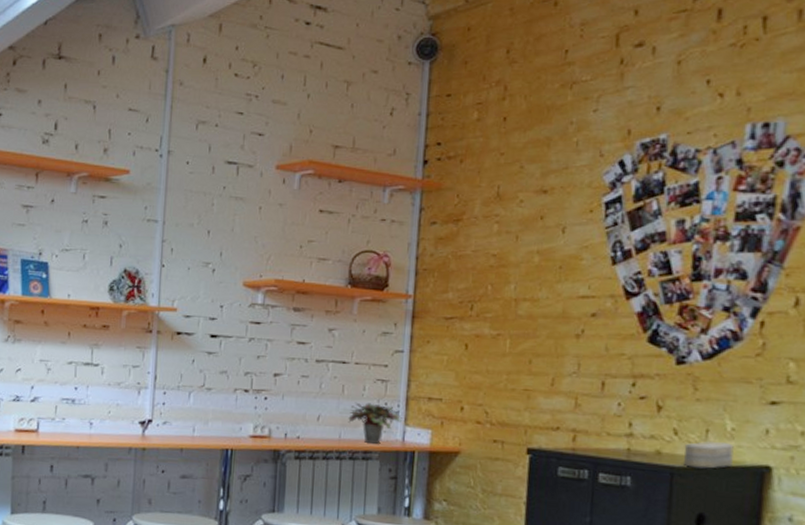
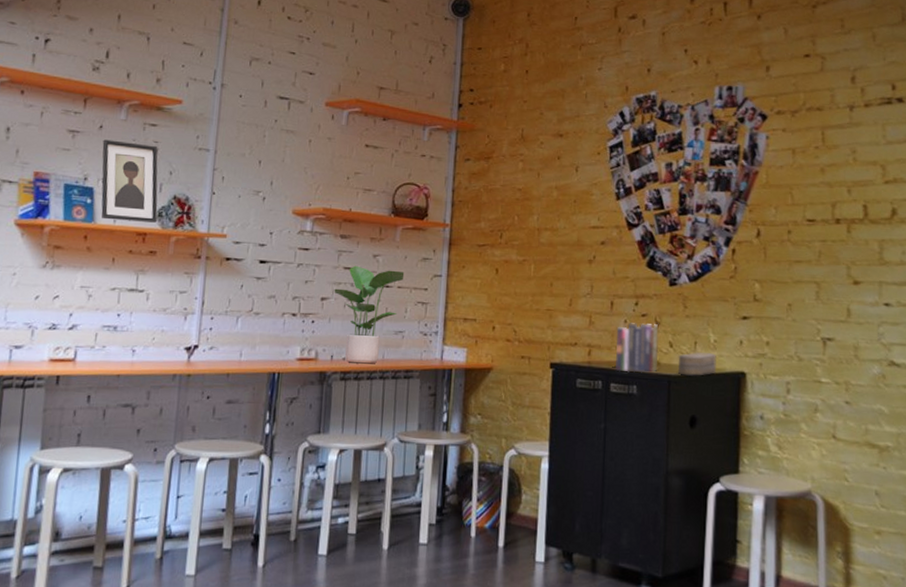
picture frame: none [54,213,110,297] -> present [101,139,158,223]
potted plant: none [287,340,363,444] -> present [334,265,405,364]
potted plant: present [348,402,402,444] -> none [391,323,440,363]
books: none [604,406,661,463] -> present [614,323,659,373]

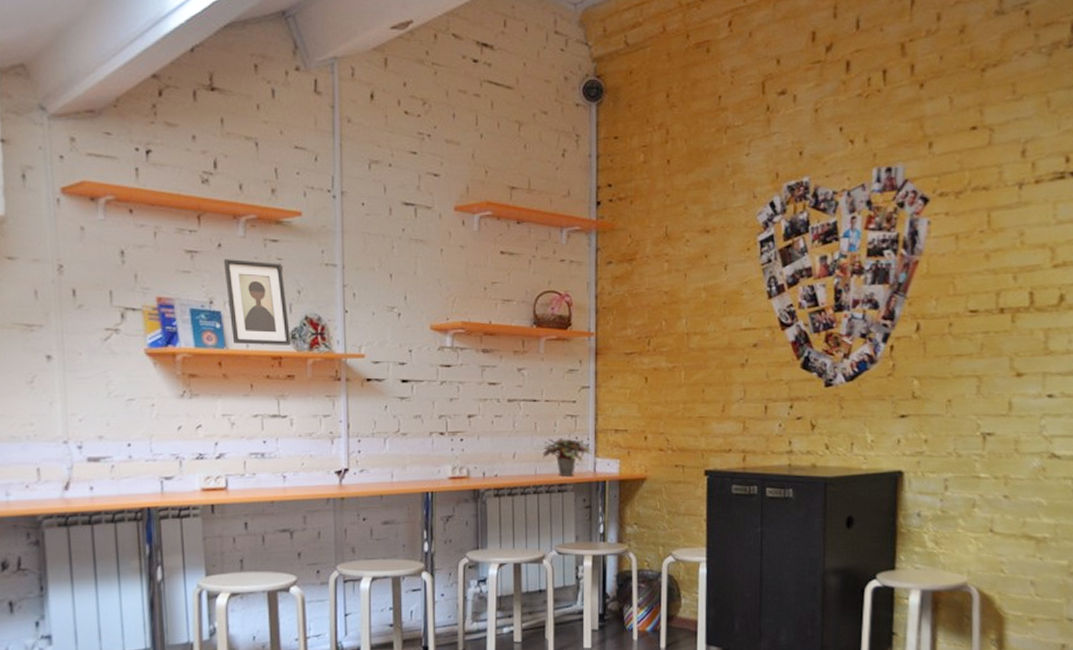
potted plant: present [334,265,405,364] -> none [480,380,551,480]
potted plant: none [391,323,440,363] -> present [542,438,592,476]
books: present [614,323,659,373] -> none [770,426,815,477]
decorative box: present [678,352,717,376] -> none [834,452,874,477]

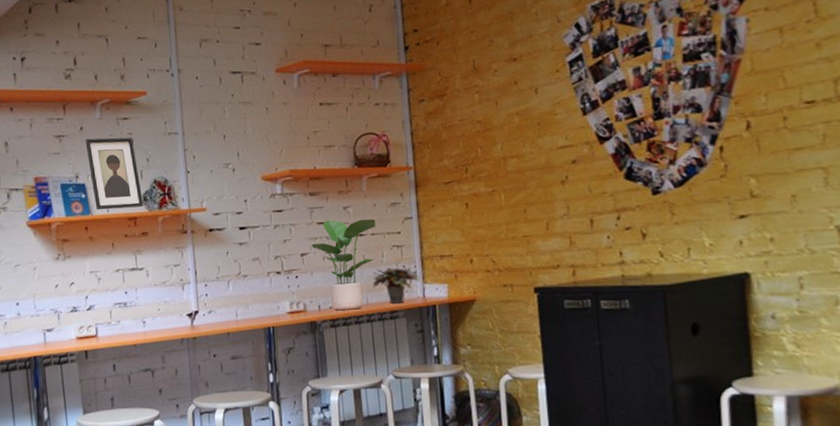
potted plant: none [480,380,551,480] -> present [311,219,376,311]

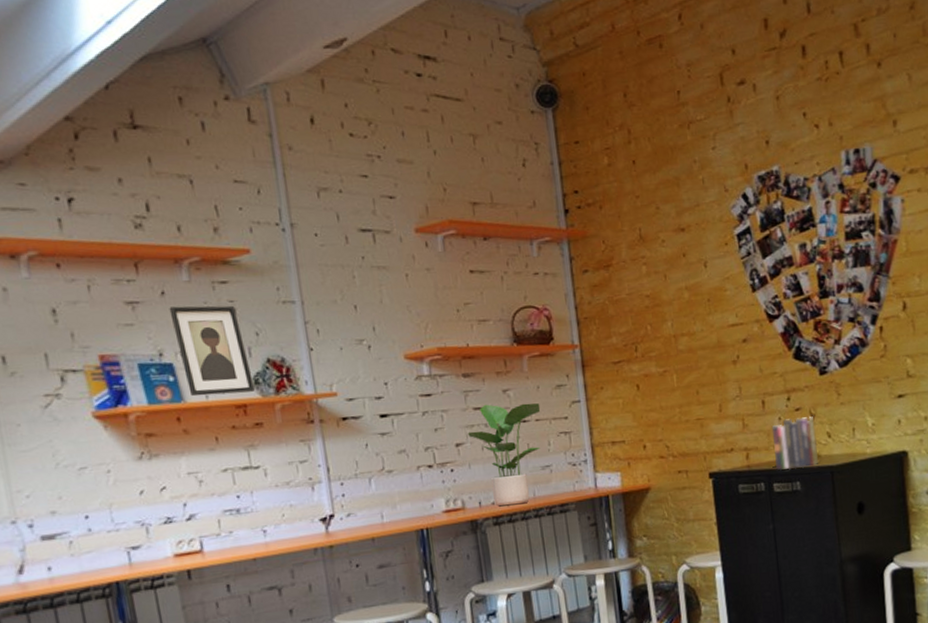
potted plant: present [372,267,420,304] -> none [539,456,591,496]
books: none [600,236,649,288] -> present [771,416,818,471]

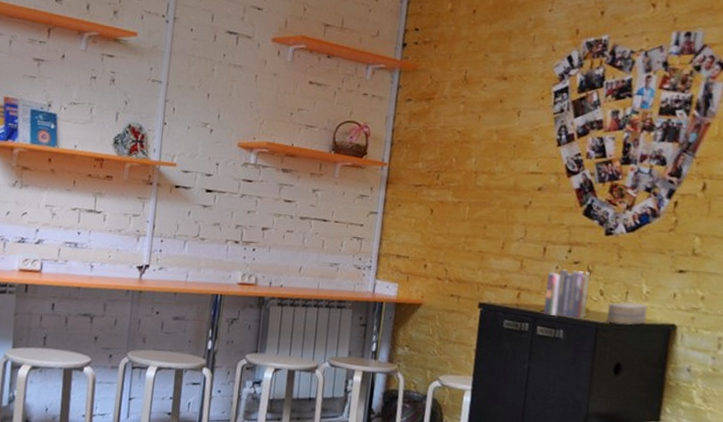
picture frame: present [169,305,256,397] -> none [63,68,115,149]
potted plant: present [467,403,541,507] -> none [274,198,342,293]
decorative box: none [838,437,878,464] -> present [607,302,648,326]

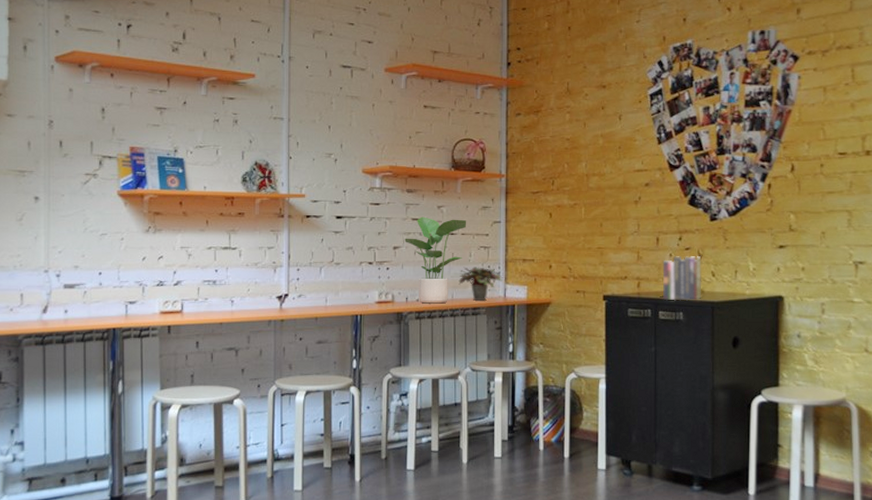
potted plant: none [274,198,342,293] -> present [404,216,467,304]
potted plant: none [326,256,373,294] -> present [458,267,503,301]
decorative box: present [607,302,648,326] -> none [720,279,757,301]

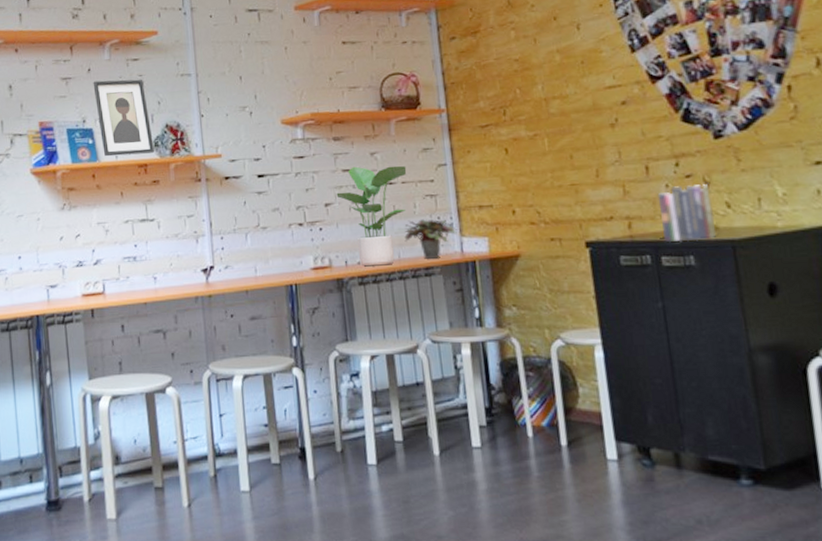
picture frame: none [187,114,243,187] -> present [93,79,155,157]

